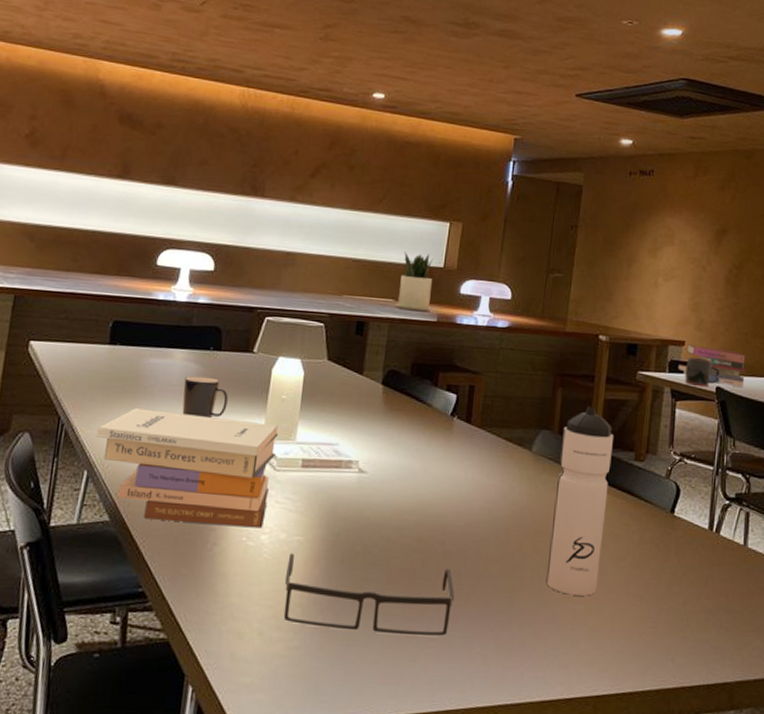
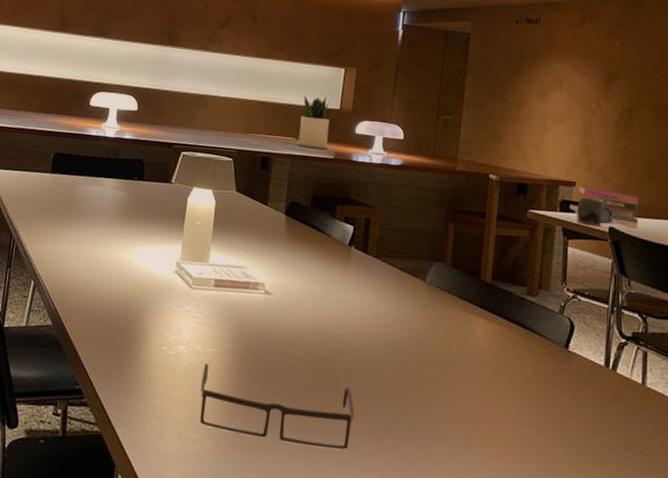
books: present [96,408,279,529] -> none [41,229,194,340]
mug: present [182,376,228,419] -> none [111,202,150,240]
water bottle: present [546,406,614,596] -> none [441,241,506,423]

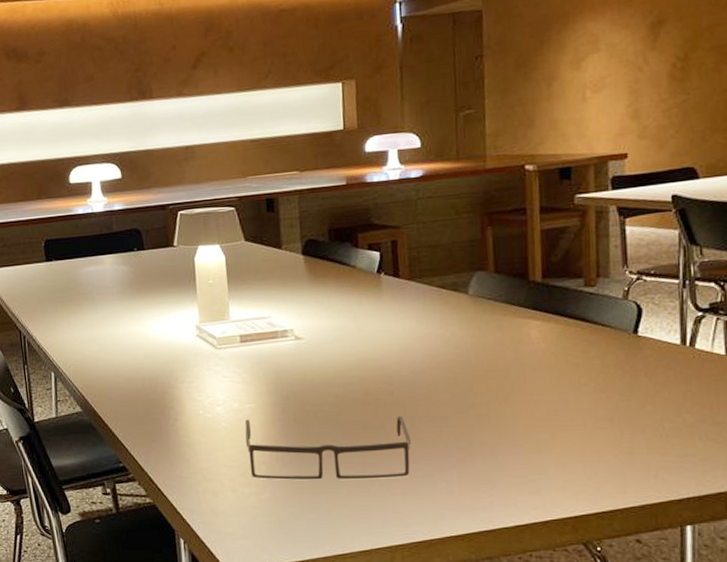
planter: present [295,95,331,150] -> none [300,119,339,180]
books: present [569,185,640,229] -> none [622,153,707,192]
mug: present [577,197,613,227] -> none [632,167,675,199]

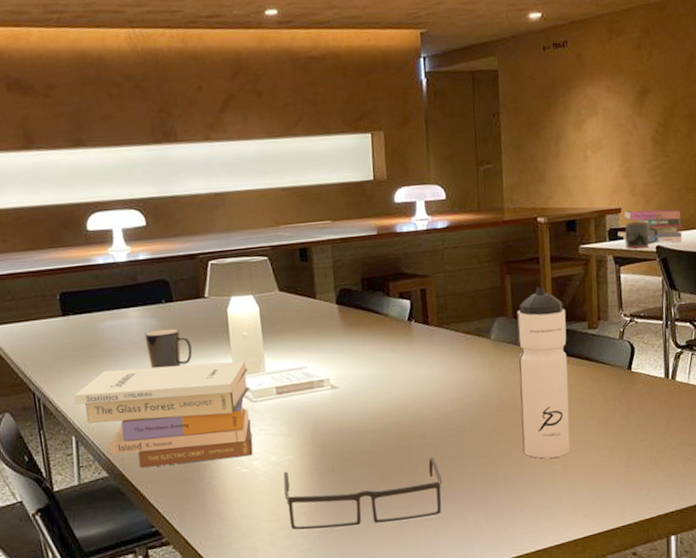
books: none [53,308,216,406] -> present [73,360,253,468]
mug: none [117,275,161,313] -> present [144,328,193,369]
water bottle: none [499,239,561,426] -> present [517,287,570,459]
books: none [622,153,707,192] -> present [617,209,683,243]
mug: none [632,167,675,199] -> present [625,221,659,249]

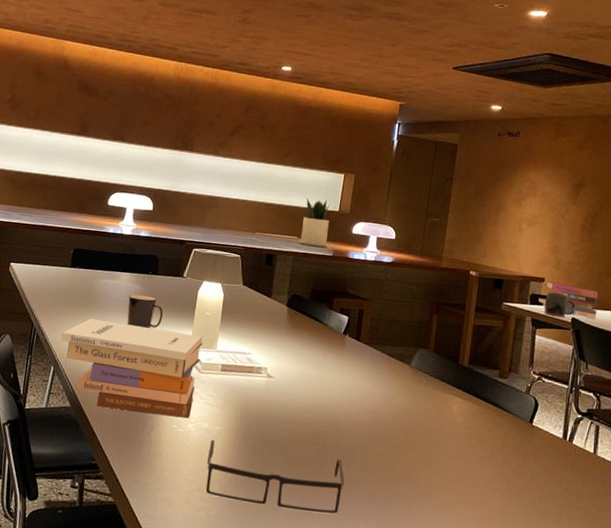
planter: none [332,169,370,229] -> present [297,198,331,248]
water bottle: present [517,287,570,459] -> none [421,330,482,488]

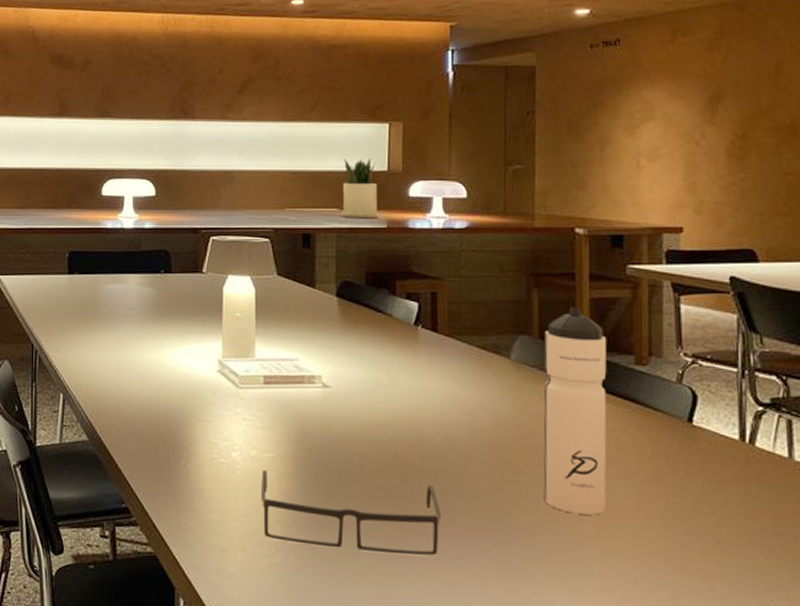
books: present [60,318,203,419] -> none [67,333,238,446]
mug: present [127,294,163,329] -> none [140,299,184,340]
water bottle: none [421,330,482,488] -> present [543,307,607,515]
books: present [538,281,599,320] -> none [677,230,768,276]
mug: present [544,291,576,318] -> none [687,244,734,278]

